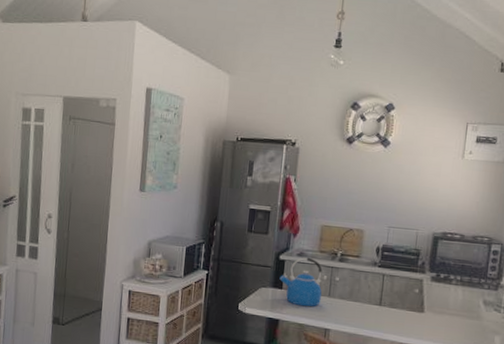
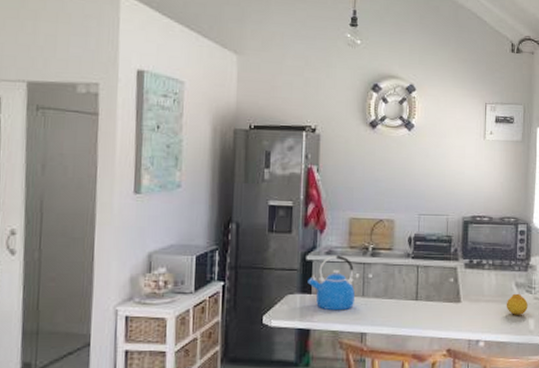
fruit: none [471,310,495,332] -> present [506,293,528,315]

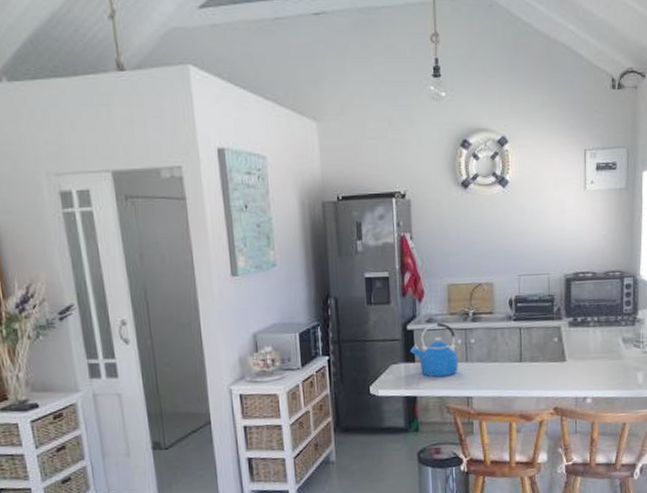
fruit: present [506,293,528,315] -> none [613,348,636,371]

